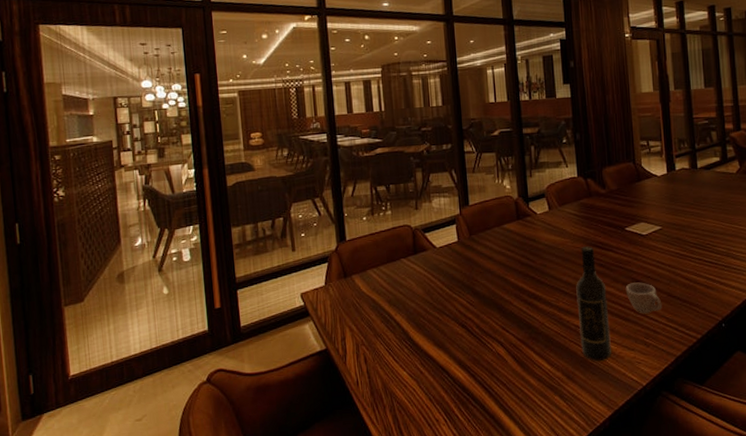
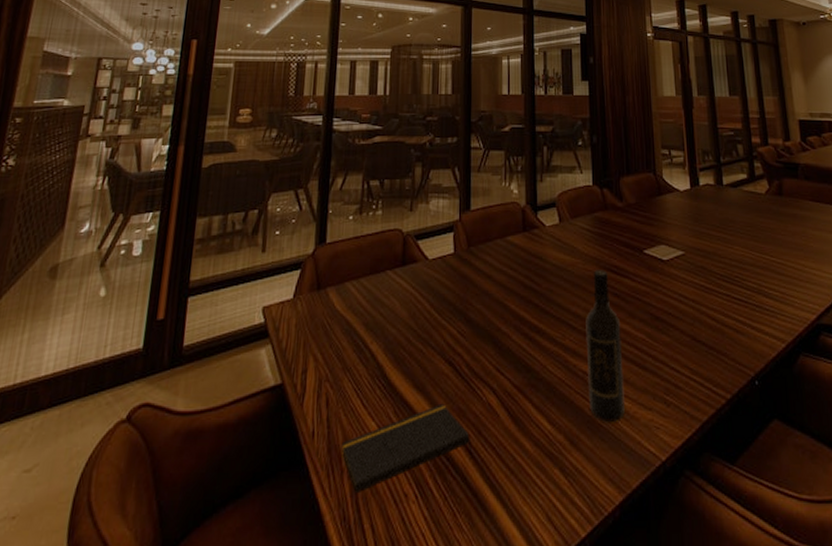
notepad: none [382,355,488,422] -> present [342,403,473,494]
cup: present [625,282,662,314] -> none [642,320,685,362]

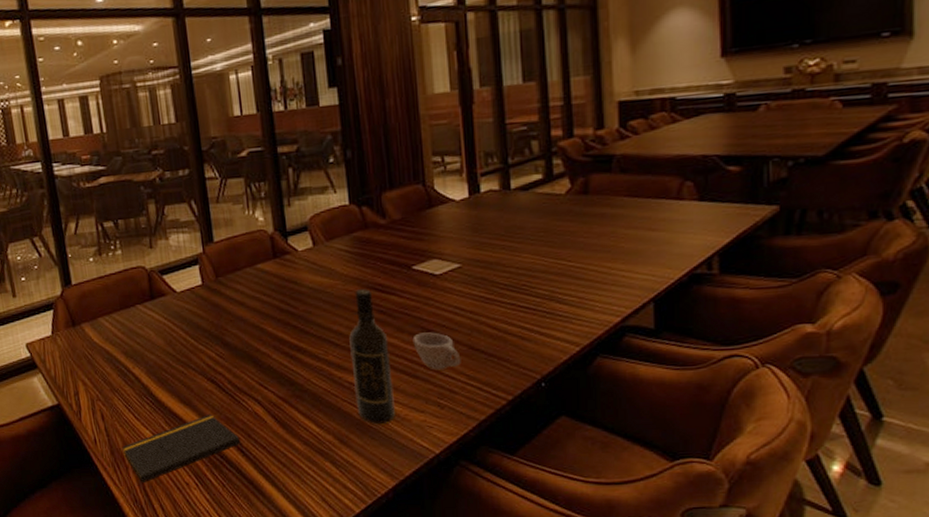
cup: none [642,320,685,362] -> present [412,332,461,370]

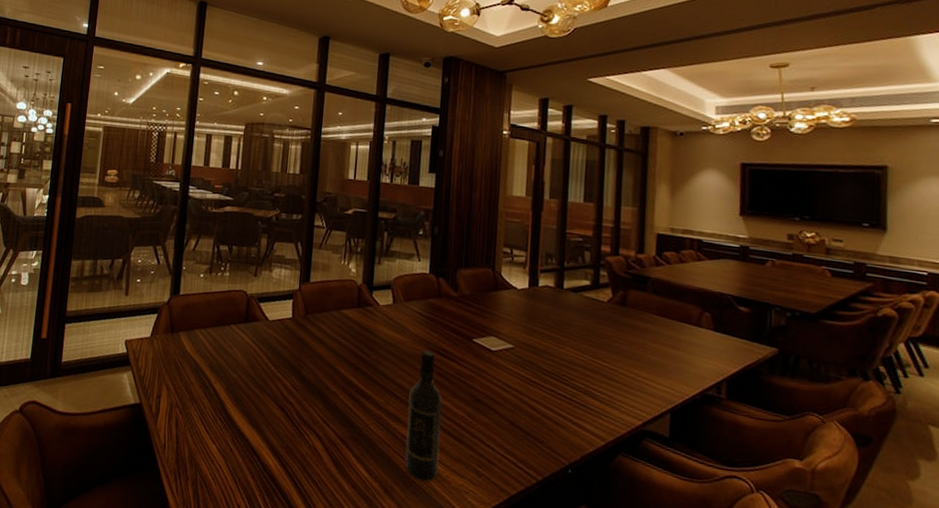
notepad: present [123,413,245,484] -> none [187,440,297,498]
cup: present [412,332,461,370] -> none [463,401,503,440]

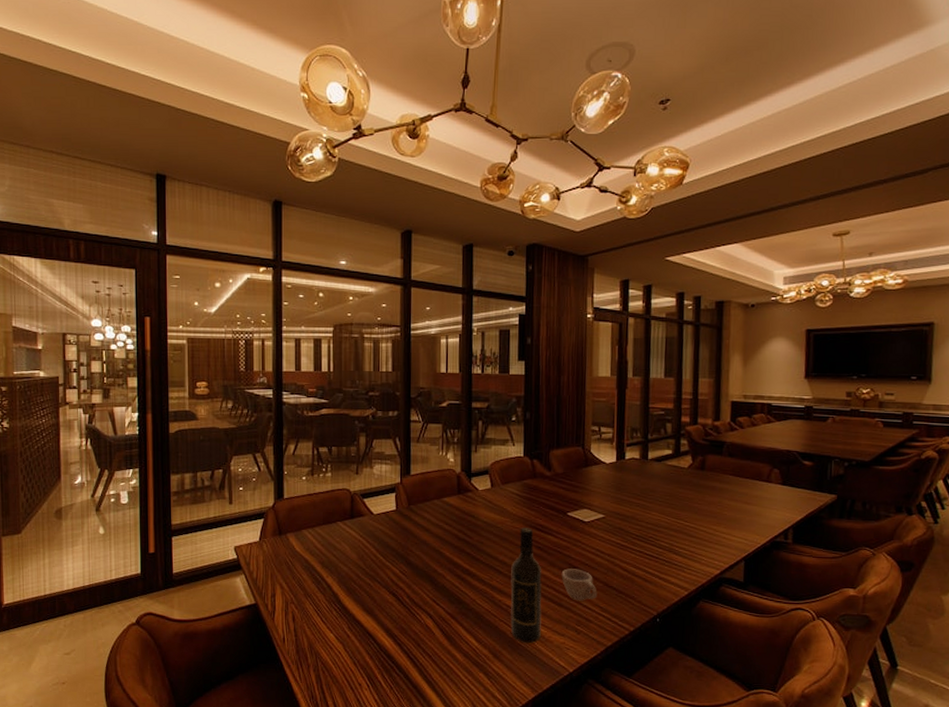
cup: none [463,401,503,440] -> present [561,568,598,601]

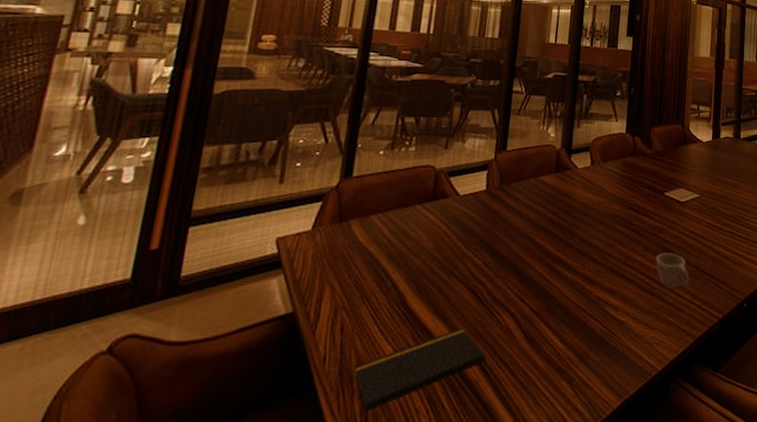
notepad: none [308,623,413,682] -> present [354,327,487,412]
wine bottle: present [510,527,542,643] -> none [600,209,637,340]

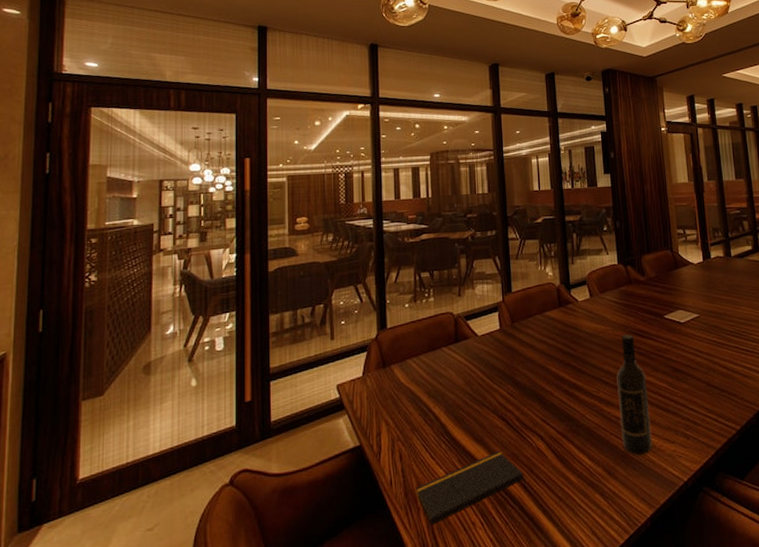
wine bottle: none [600,209,637,340] -> present [616,334,652,455]
cup: present [655,253,690,289] -> none [665,371,702,405]

